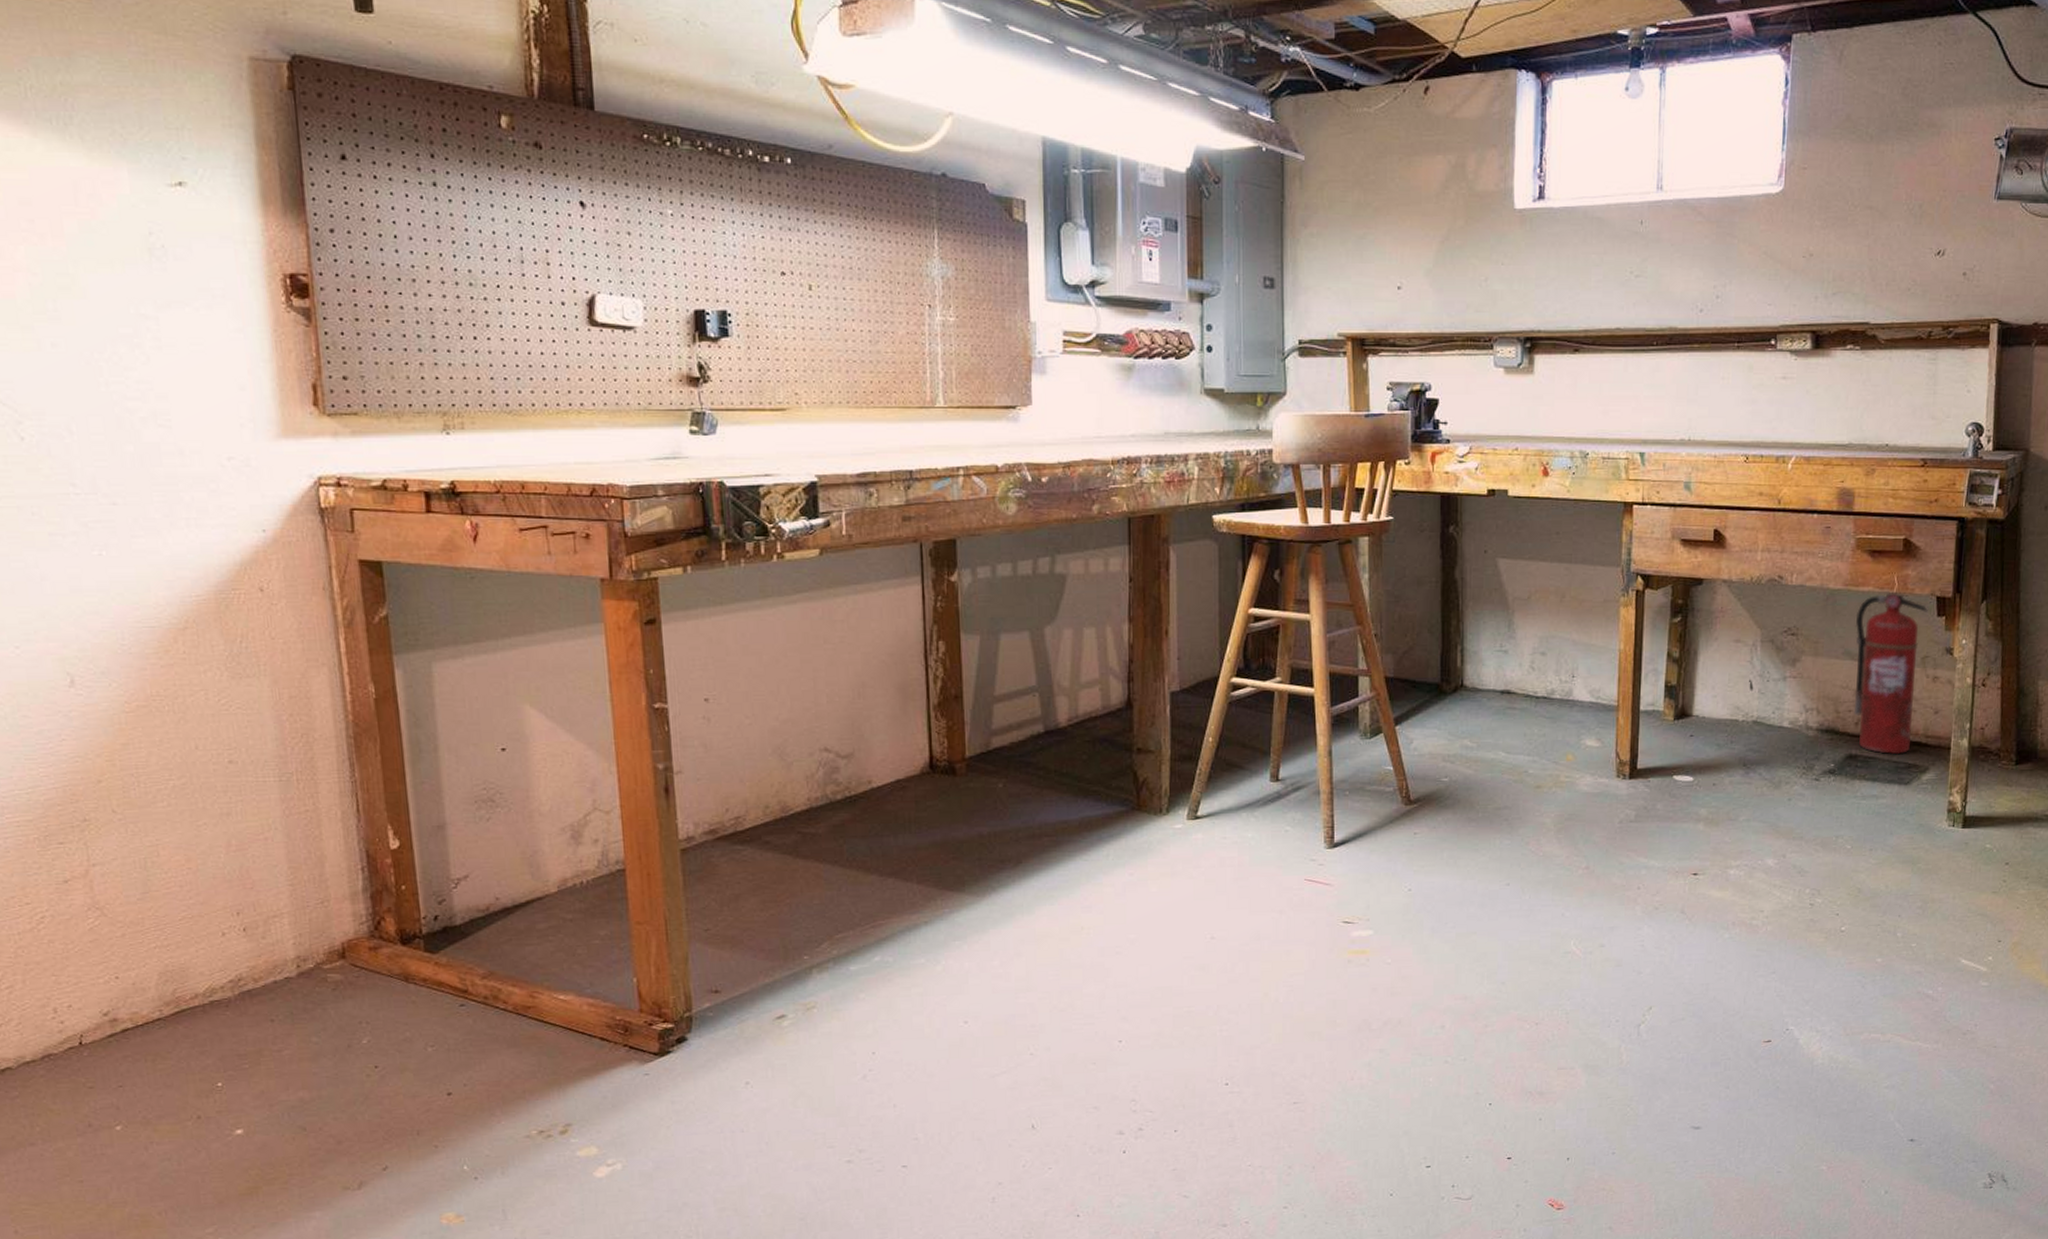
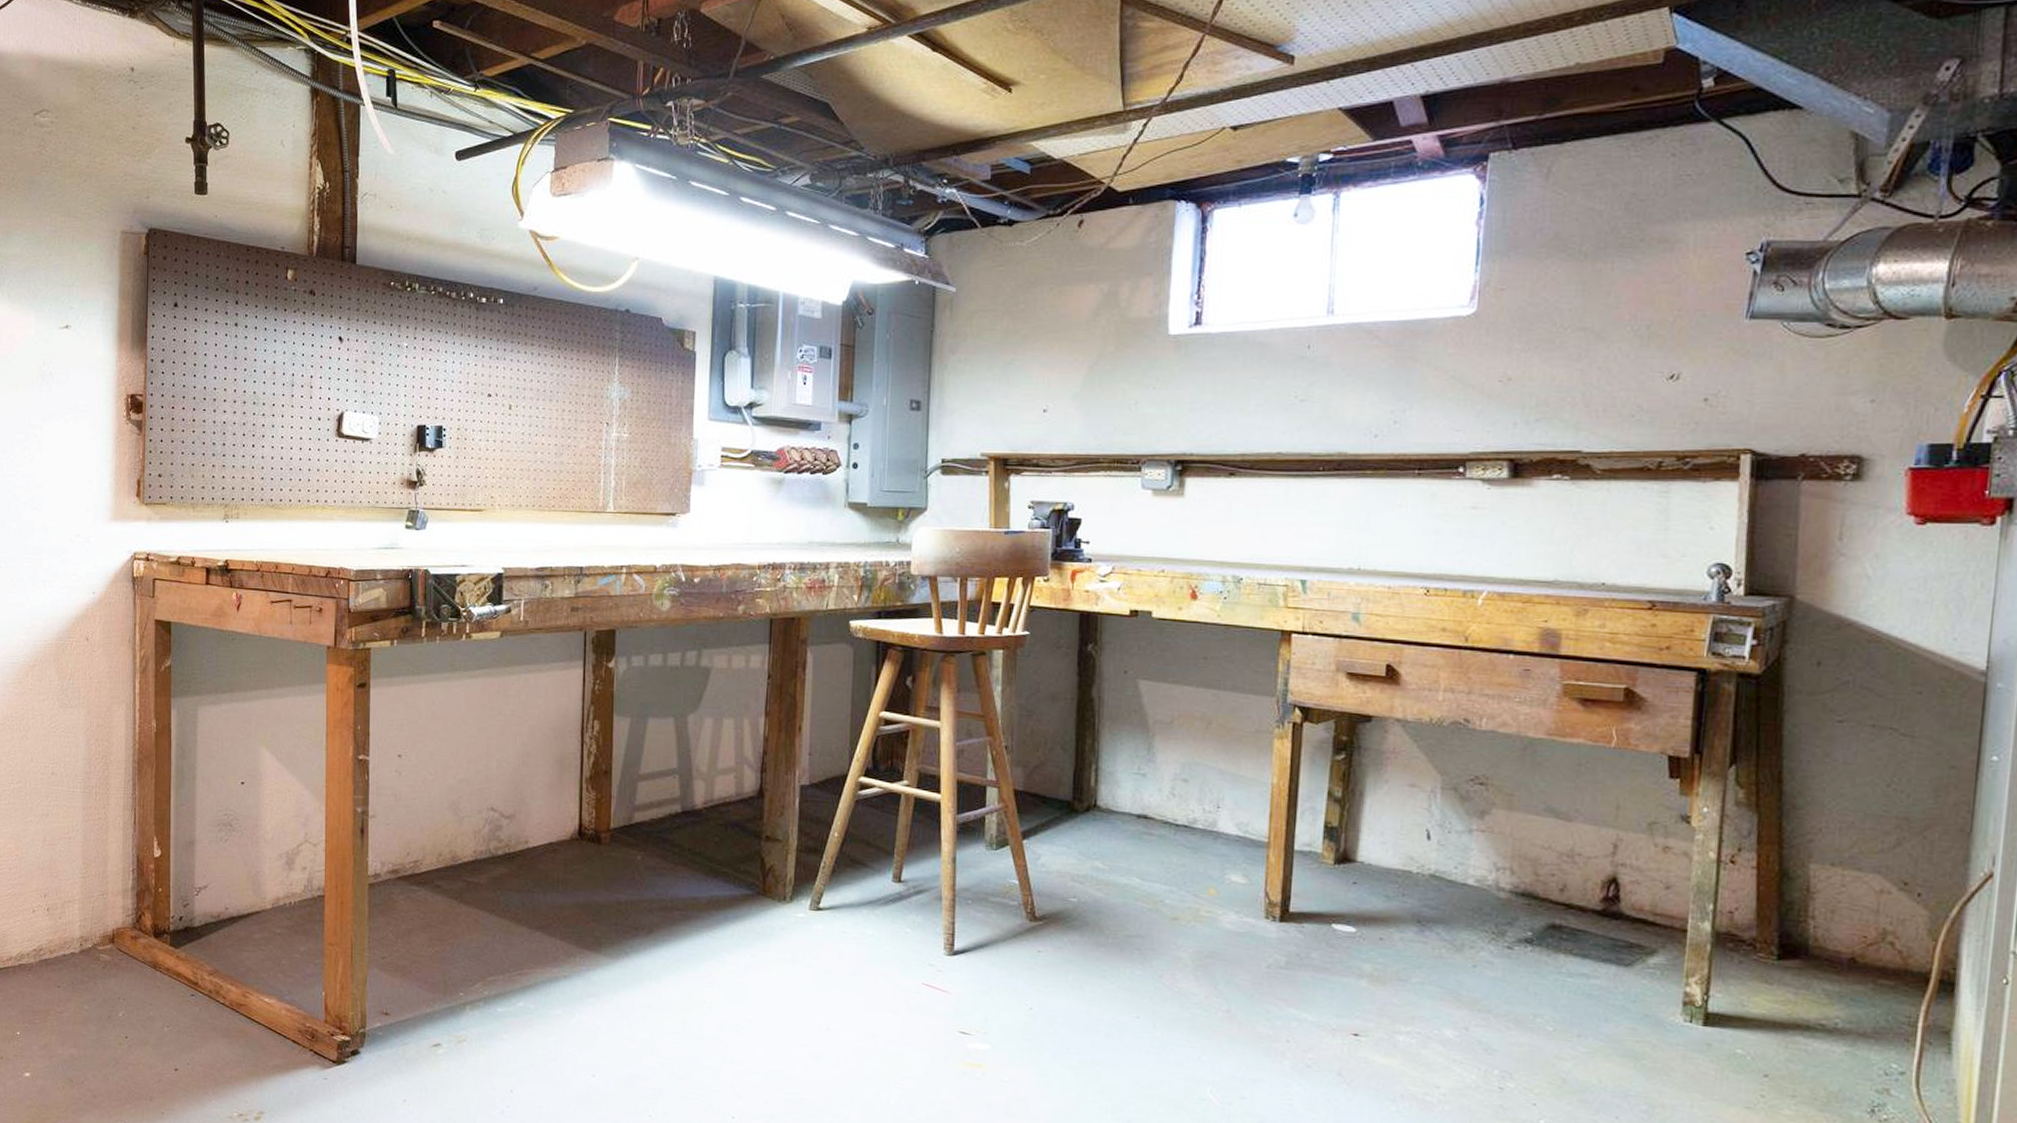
fire extinguisher: present [1853,593,1928,755] -> none [1557,747,1657,931]

